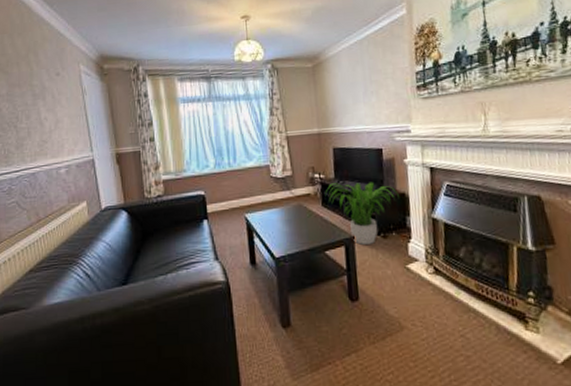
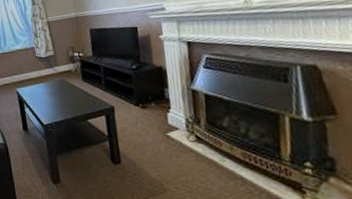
potted plant: present [325,182,399,245] -> none [84,57,156,114]

